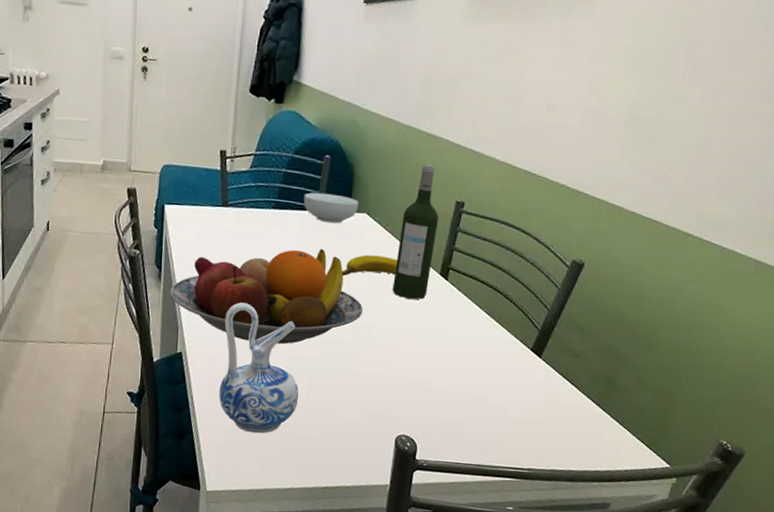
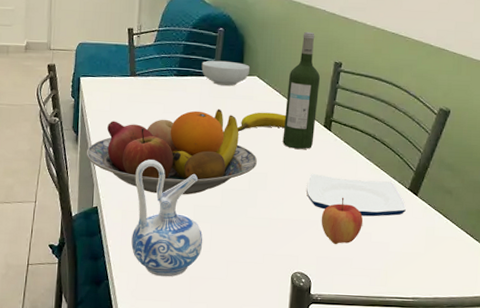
plate: none [417,327,527,379] -> present [307,173,406,217]
apple: none [431,355,478,408] -> present [321,197,363,245]

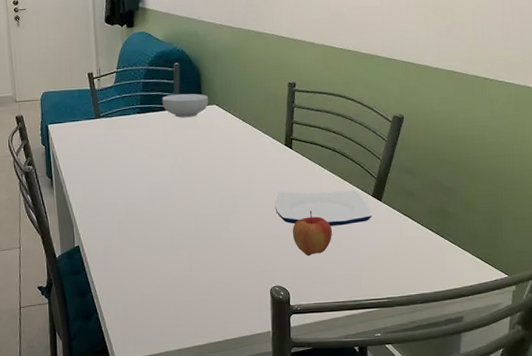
fruit bowl: present [86,108,258,195] -> none [62,140,226,227]
ceramic pitcher: present [131,159,203,277] -> none [111,195,183,305]
banana: present [237,112,286,132] -> none [203,137,249,160]
wine bottle: present [282,31,321,149] -> none [246,56,277,170]

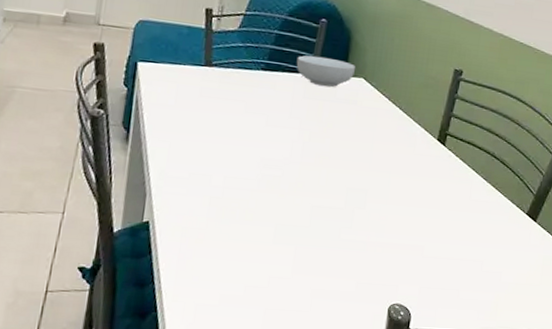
plate: present [275,190,372,226] -> none [412,192,523,243]
apple: present [292,210,332,257] -> none [427,220,475,274]

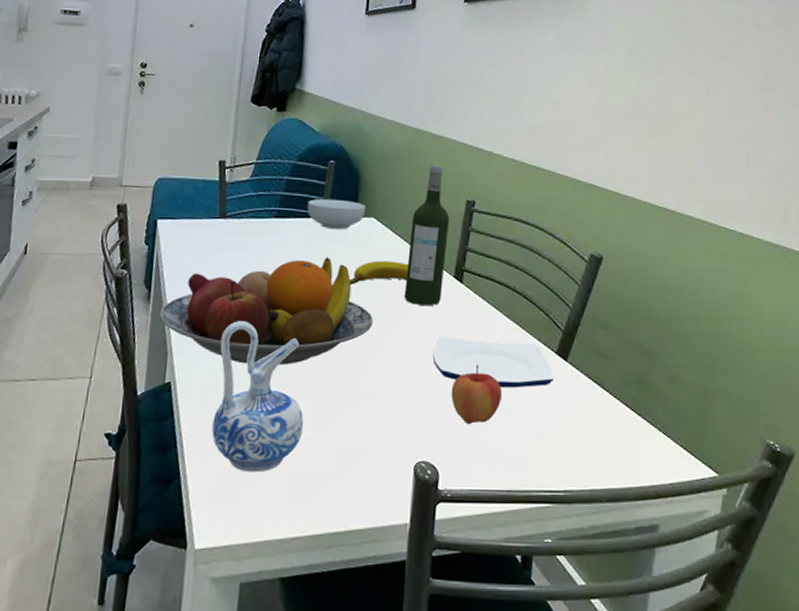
fruit bowl: none [138,112,358,212] -> present [159,257,374,365]
ceramic pitcher: none [191,167,284,309] -> present [212,321,304,473]
banana: none [335,119,395,141] -> present [349,260,409,285]
wine bottle: none [388,32,438,165] -> present [404,164,450,306]
plate: none [412,192,523,243] -> present [433,335,553,388]
apple: none [427,220,475,274] -> present [451,364,502,425]

